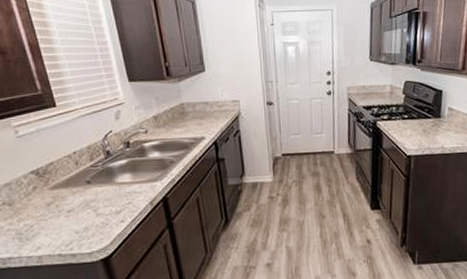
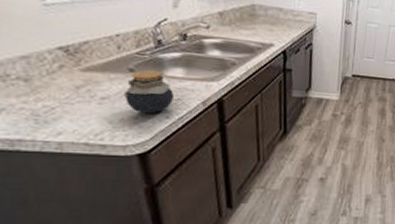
jar: none [85,179,126,221] -> present [124,69,175,114]

